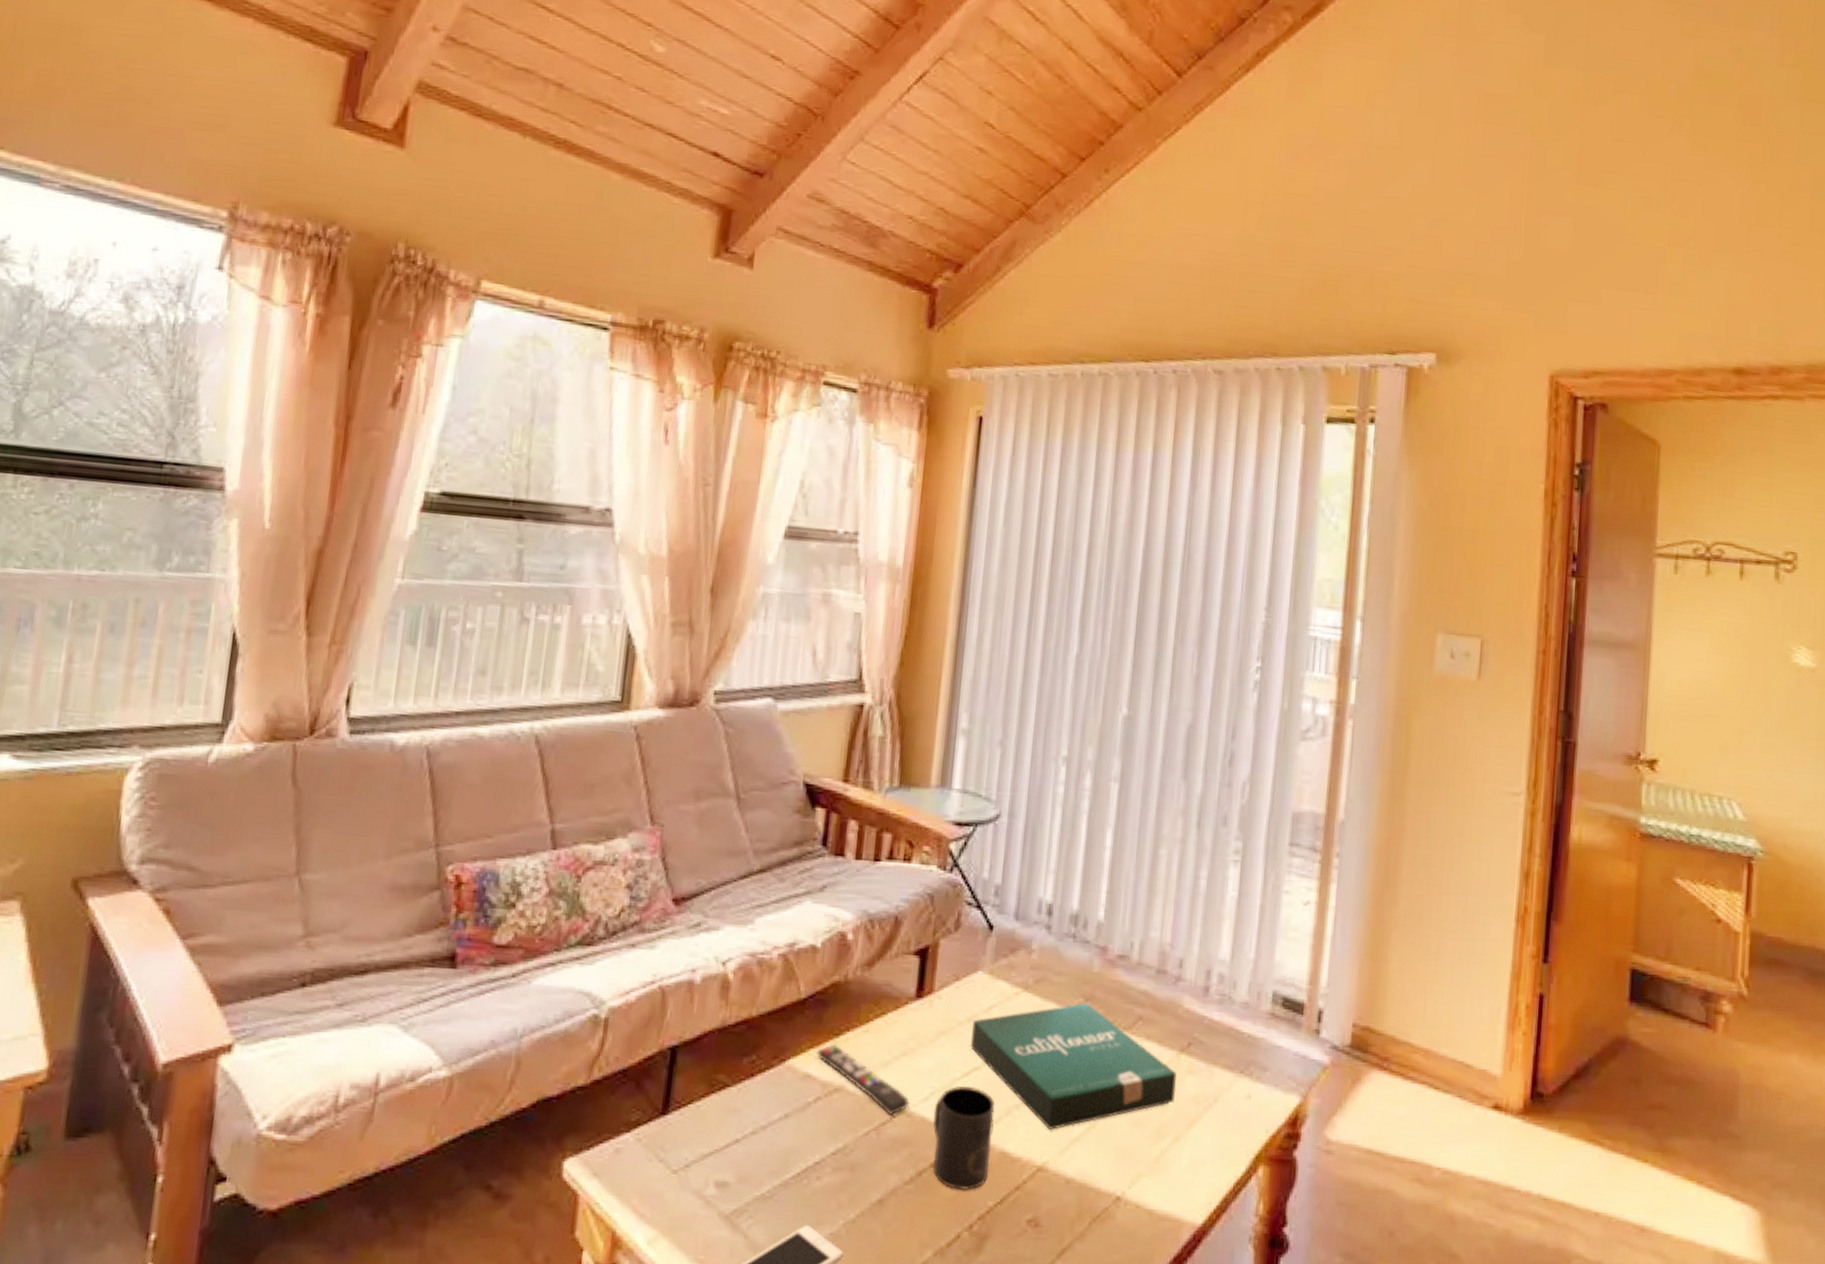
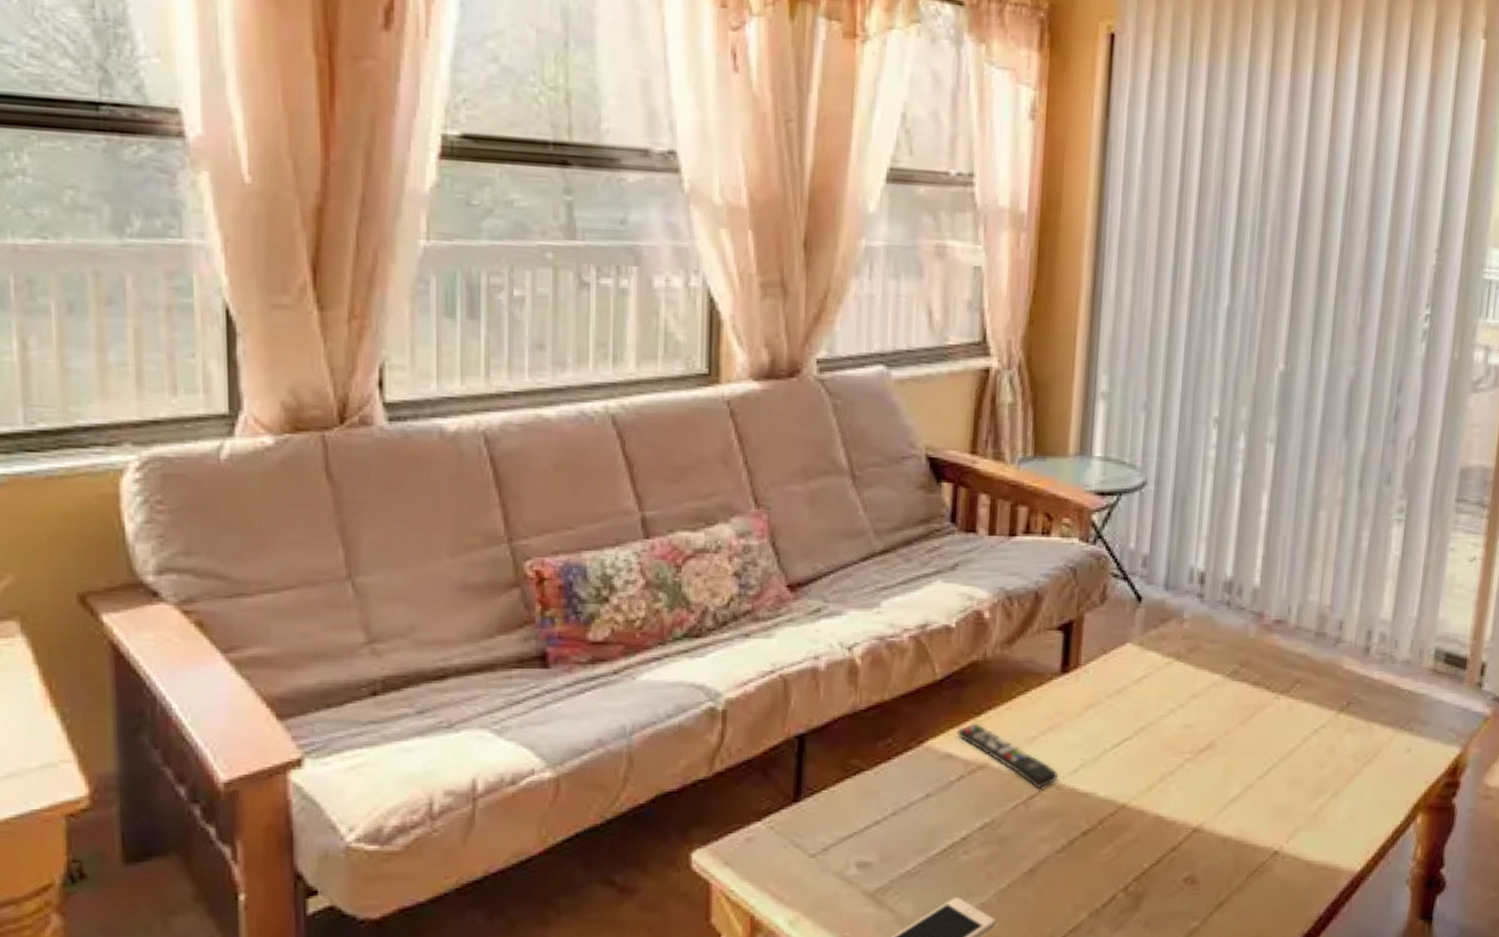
mug: present [933,1086,995,1190] -> none [1083,757,1148,855]
pizza box: present [971,1002,1176,1130] -> none [1121,669,1335,793]

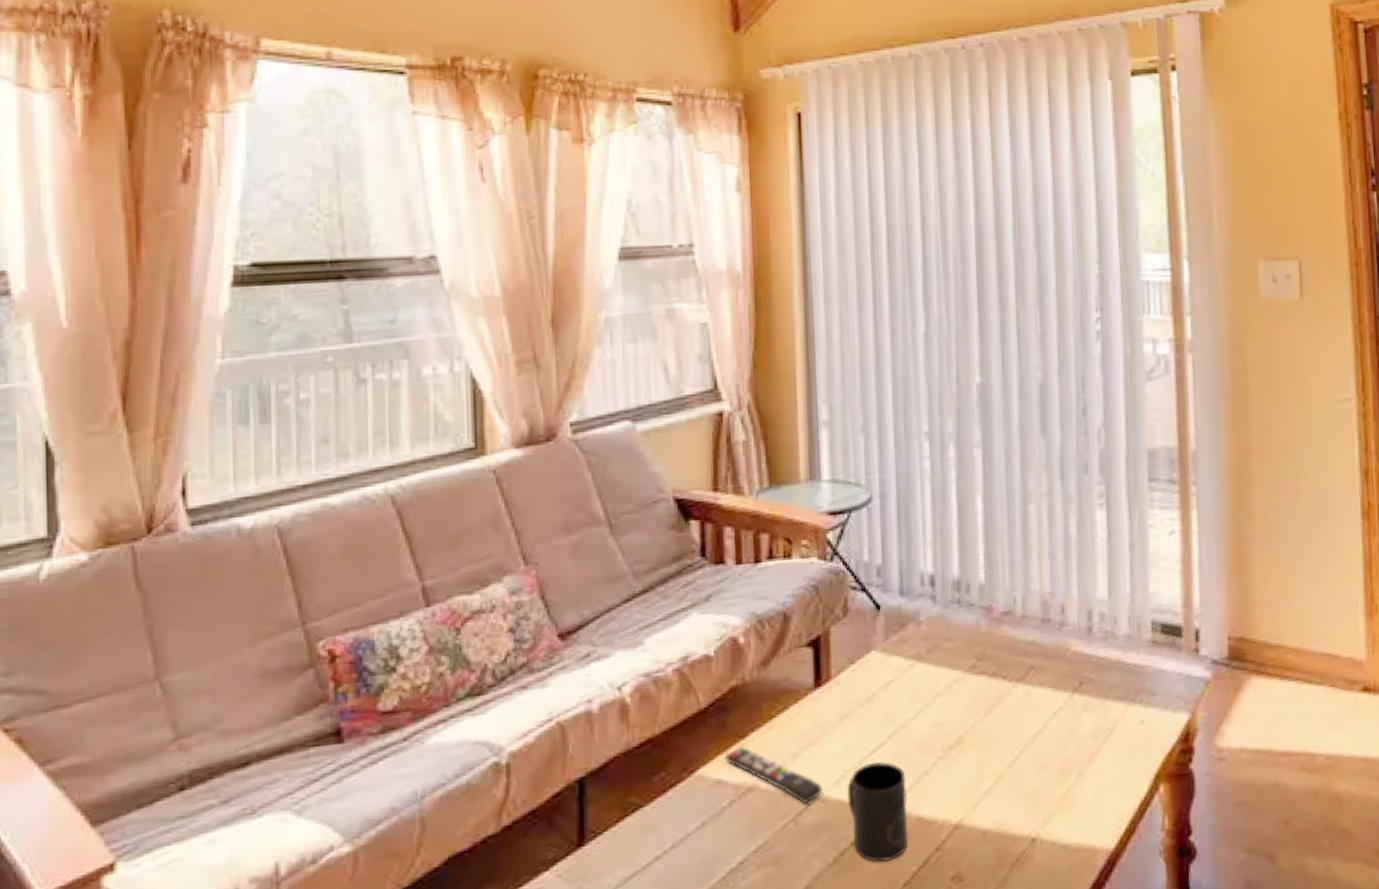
mug: none [1083,757,1148,855] -> present [847,762,908,862]

